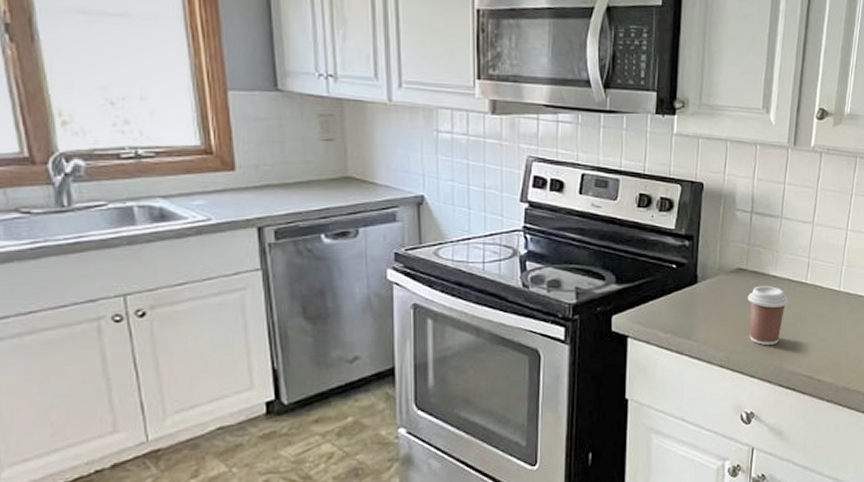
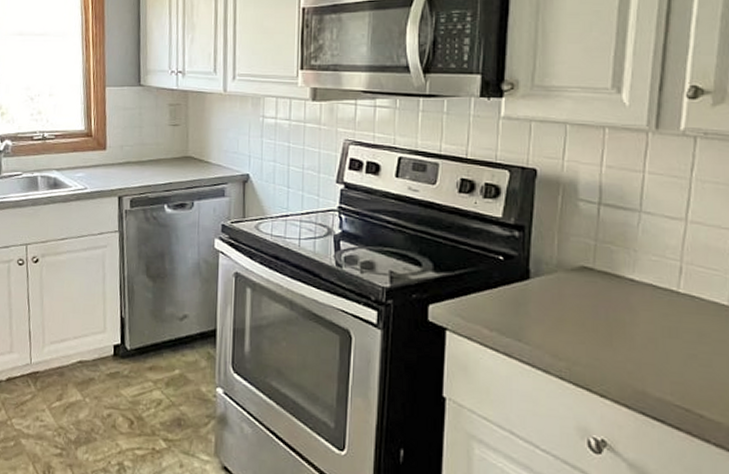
coffee cup: present [747,285,789,346] -> none [595,289,654,363]

